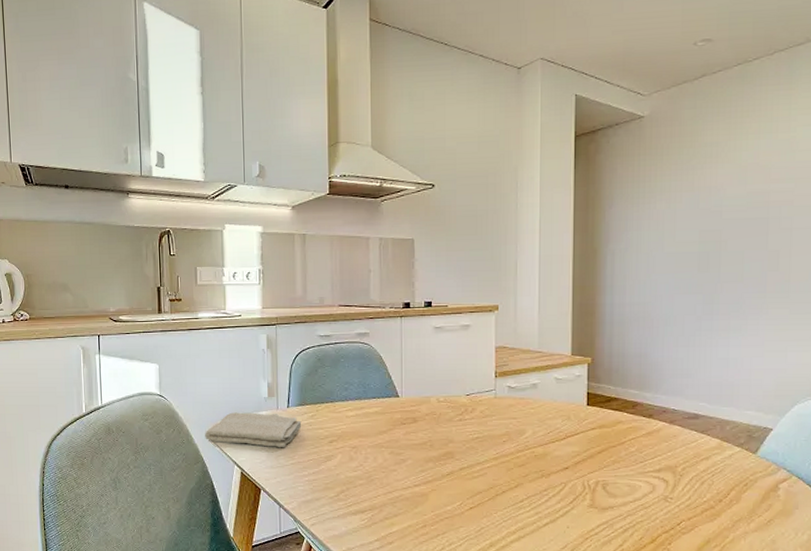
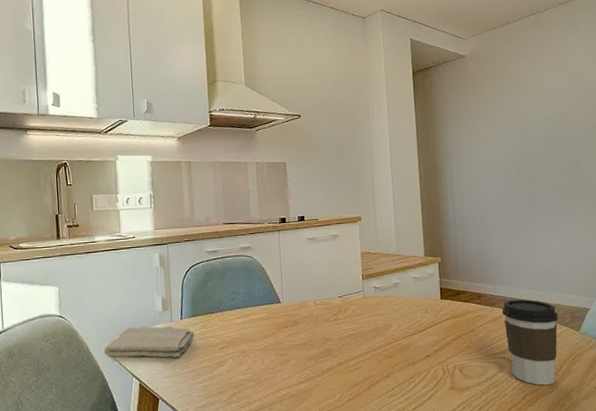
coffee cup: none [661,412,731,513] -> present [502,299,558,386]

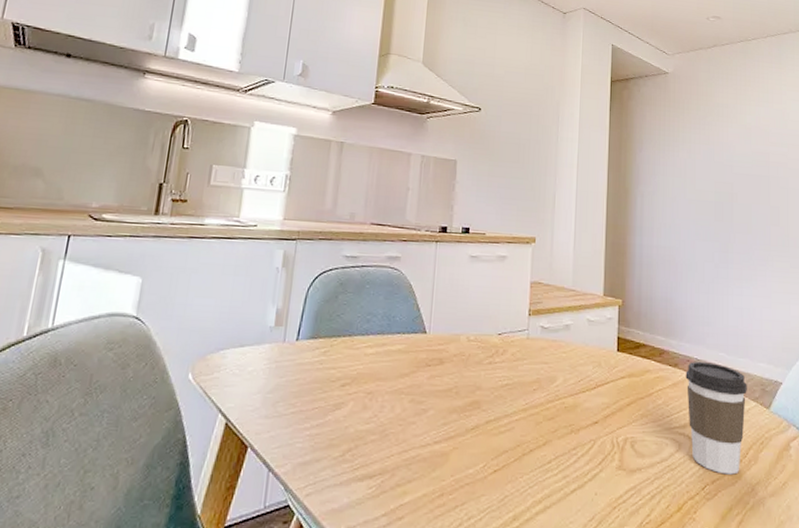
washcloth: present [104,326,195,358] -> none [186,344,312,392]

